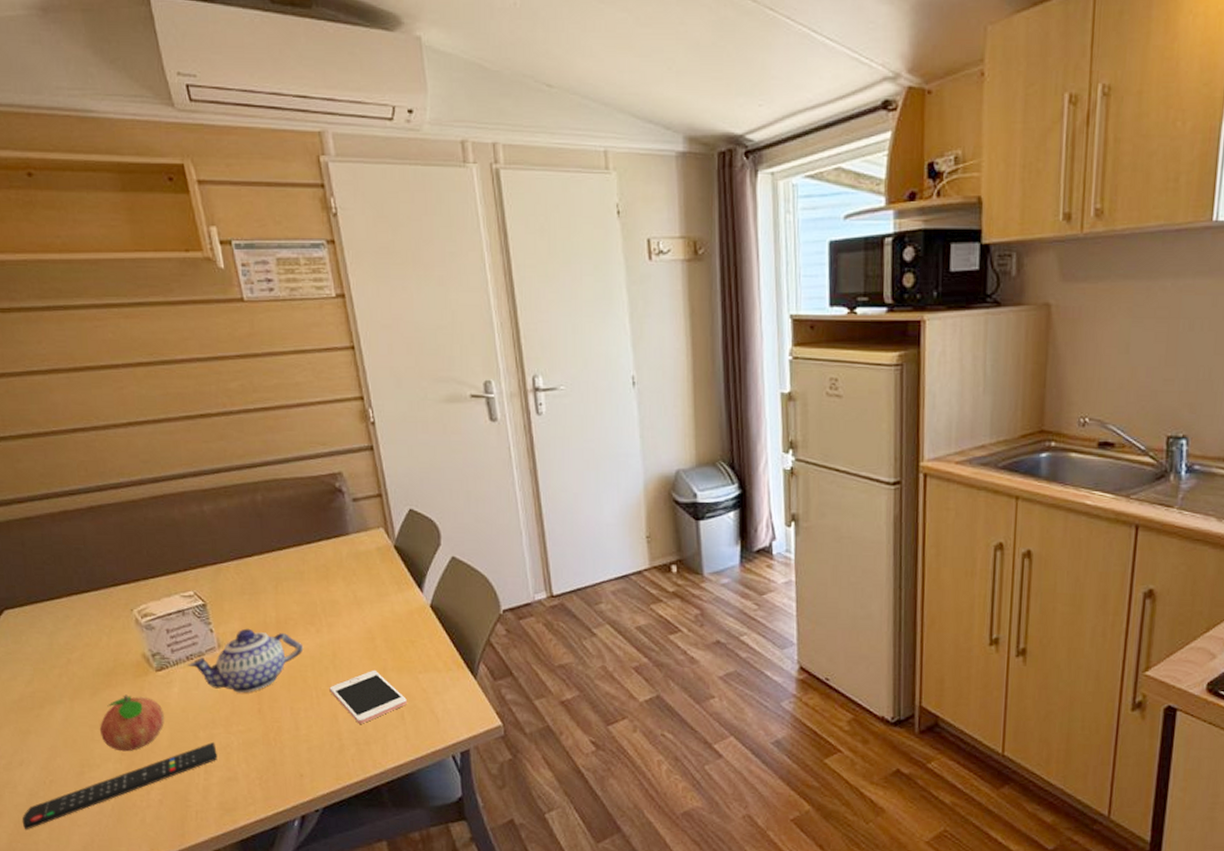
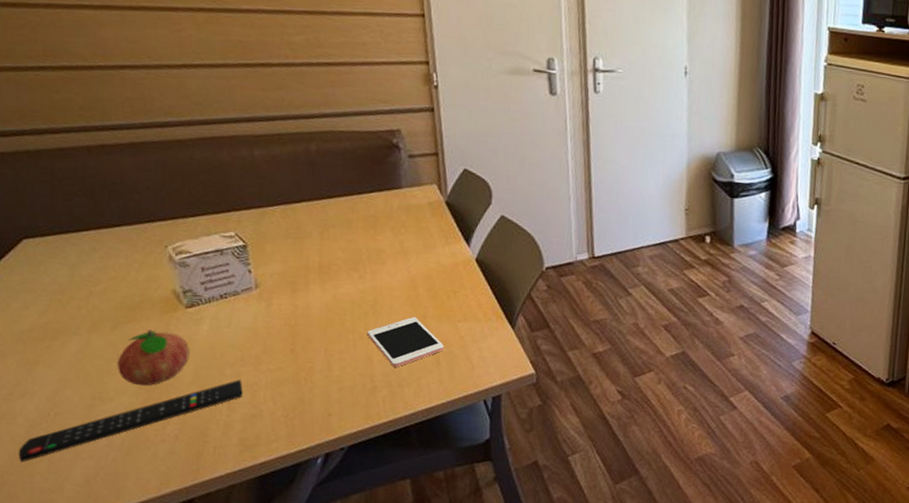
teapot: present [187,628,304,693] -> none [220,271,345,334]

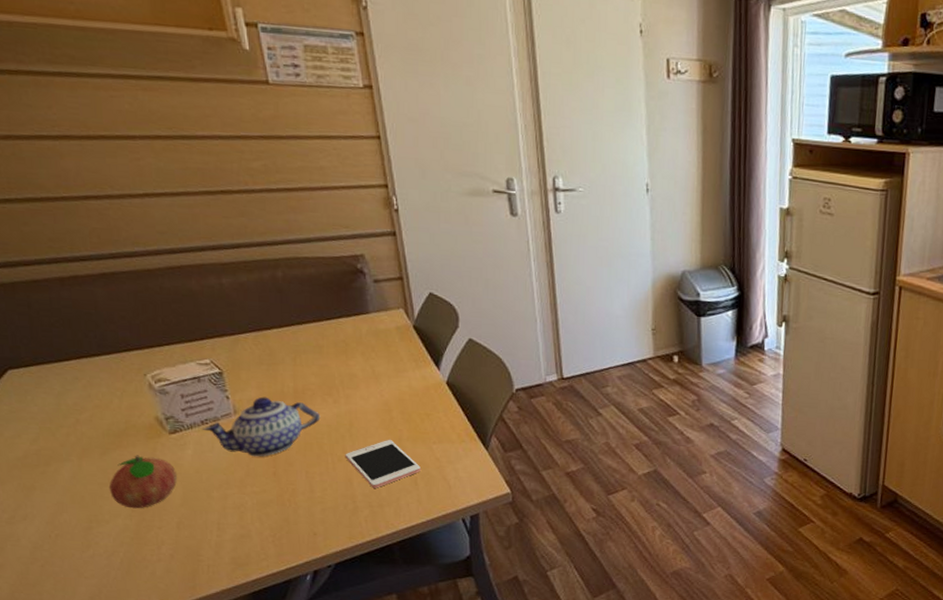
remote control: present [18,379,243,463] -> none [25,501,231,581]
teapot: none [220,271,345,334] -> present [201,396,321,457]

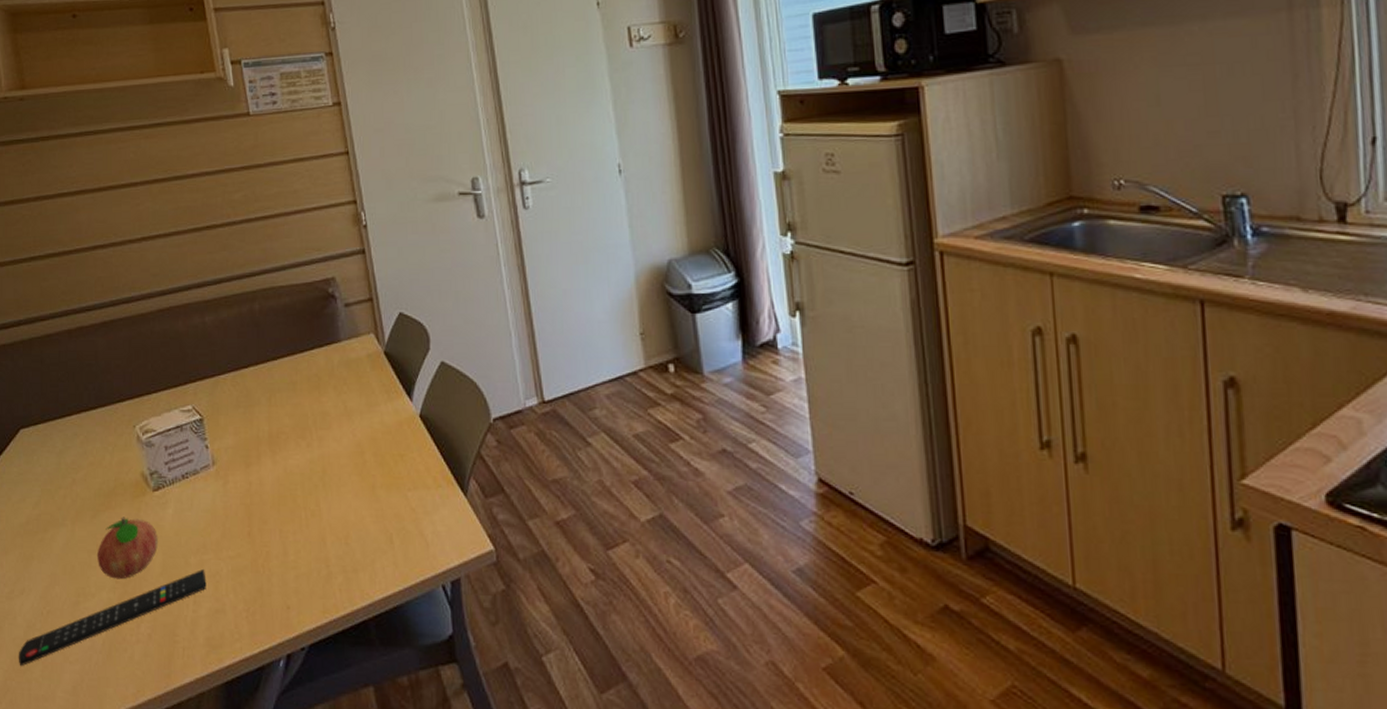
remote control: none [25,501,231,581] -> present [18,568,207,667]
teapot: present [201,396,321,457] -> none [182,444,294,515]
cell phone: present [345,439,420,488] -> none [318,487,396,549]

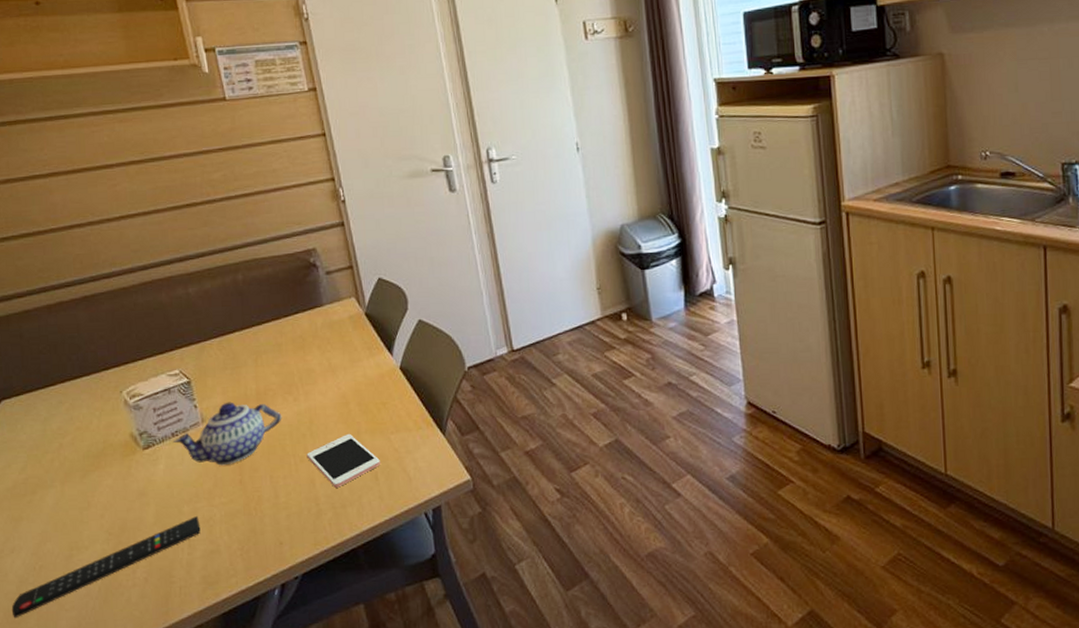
fruit: present [96,517,159,580] -> none [88,475,151,532]
teapot: none [182,444,294,515] -> present [172,402,282,466]
cell phone: none [318,487,396,549] -> present [306,433,380,488]

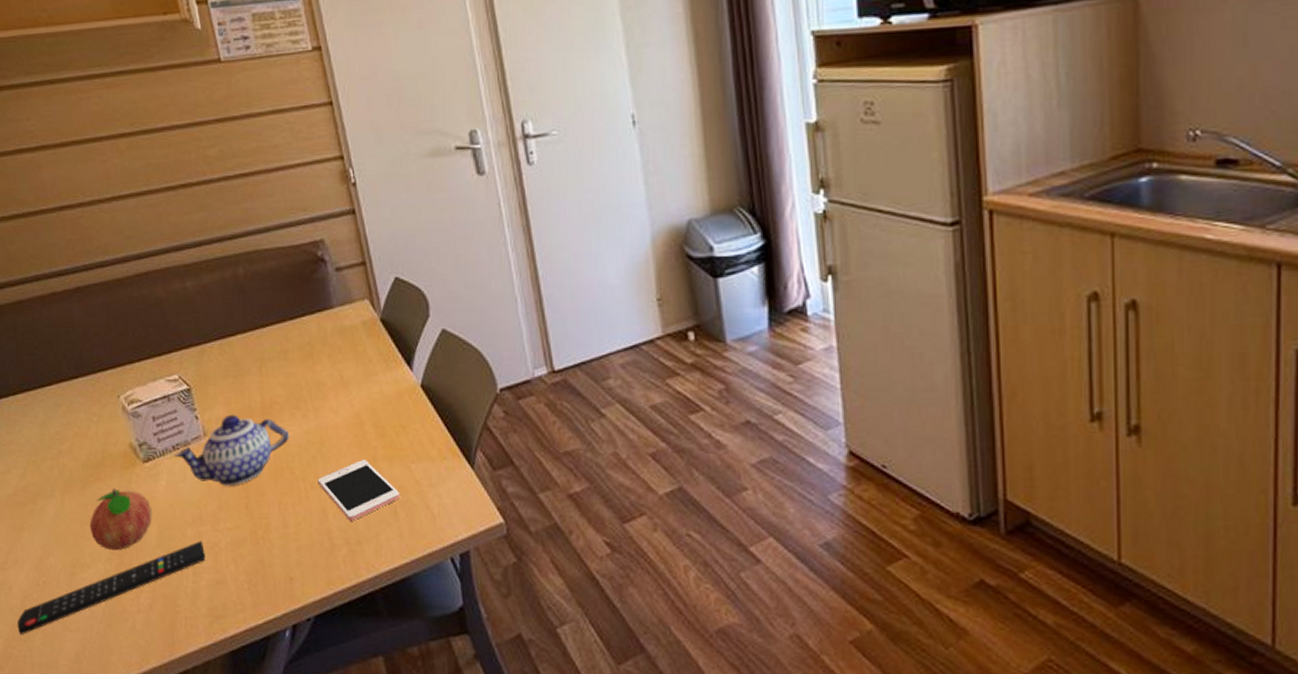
fruit: none [88,475,151,532] -> present [89,488,153,551]

